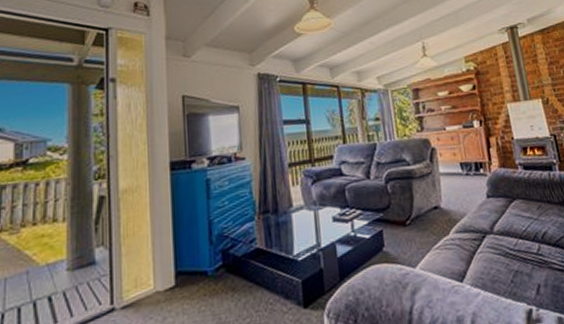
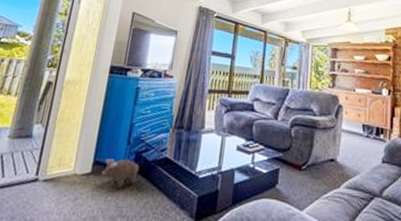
plush toy: none [188,260,229,294] -> present [102,158,139,188]

